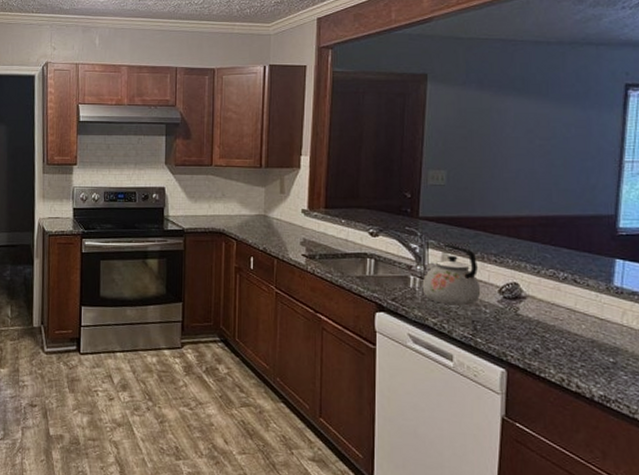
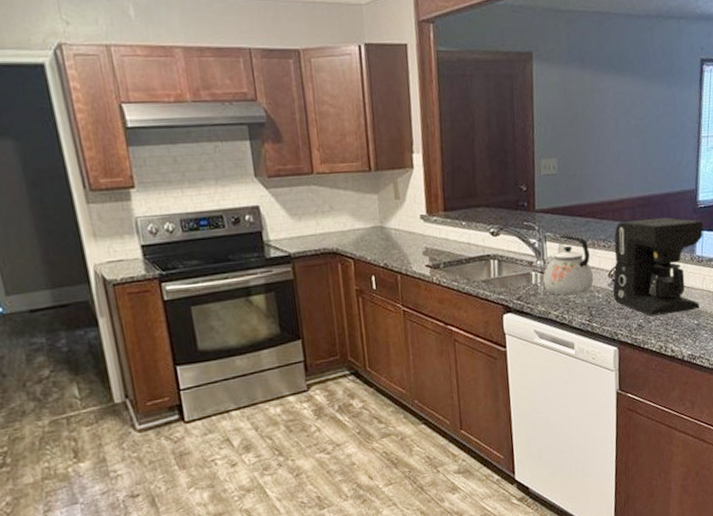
coffee maker: none [504,239,625,346] -> present [613,217,704,316]

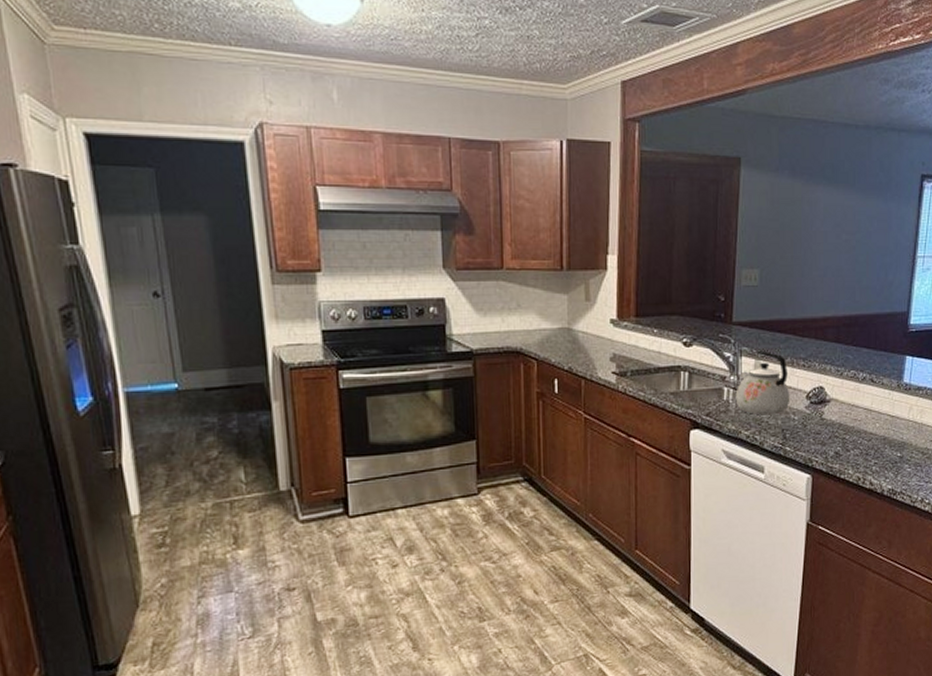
coffee maker: present [613,217,704,316] -> none [811,339,914,444]

